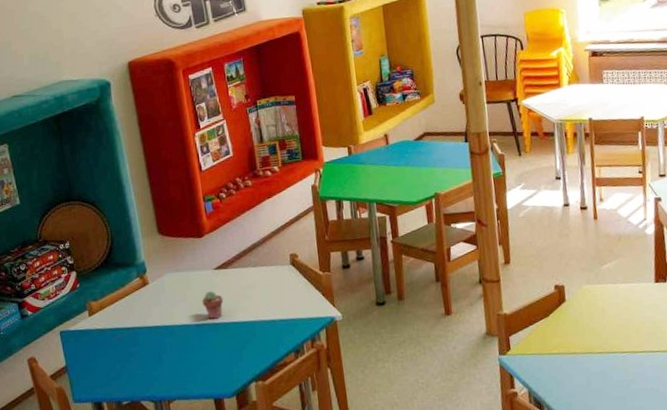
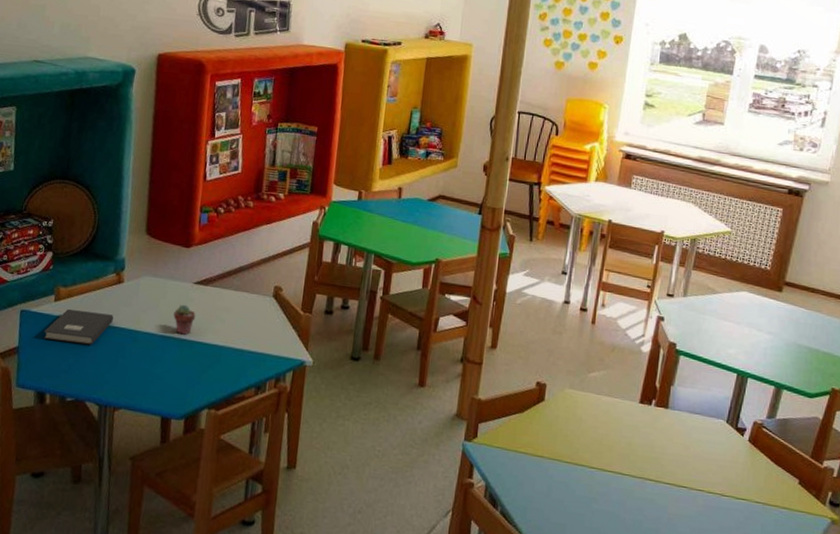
book: none [86,316,148,353] -> present [44,309,114,345]

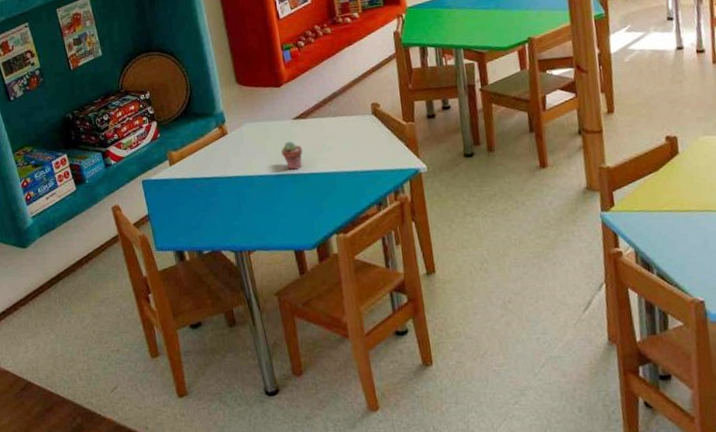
book: present [44,309,114,345] -> none [167,166,228,202]

